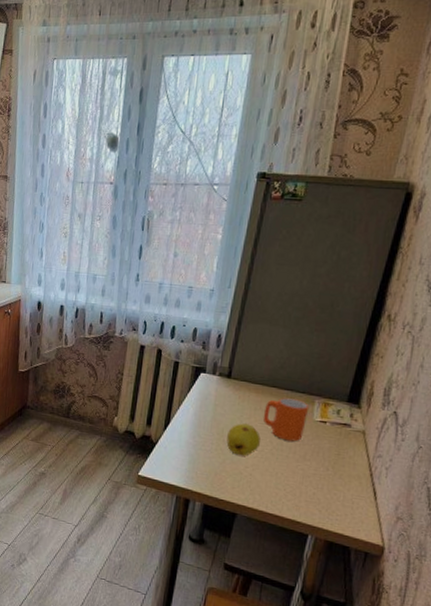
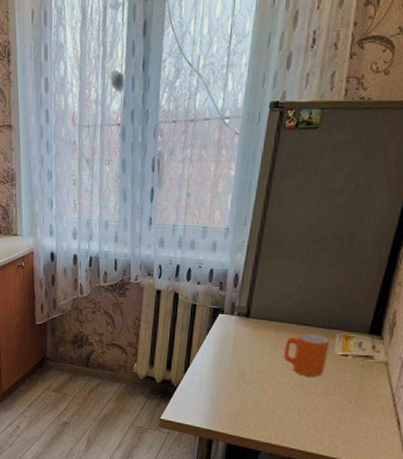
fruit: present [226,423,261,456] -> none [247,362,282,394]

